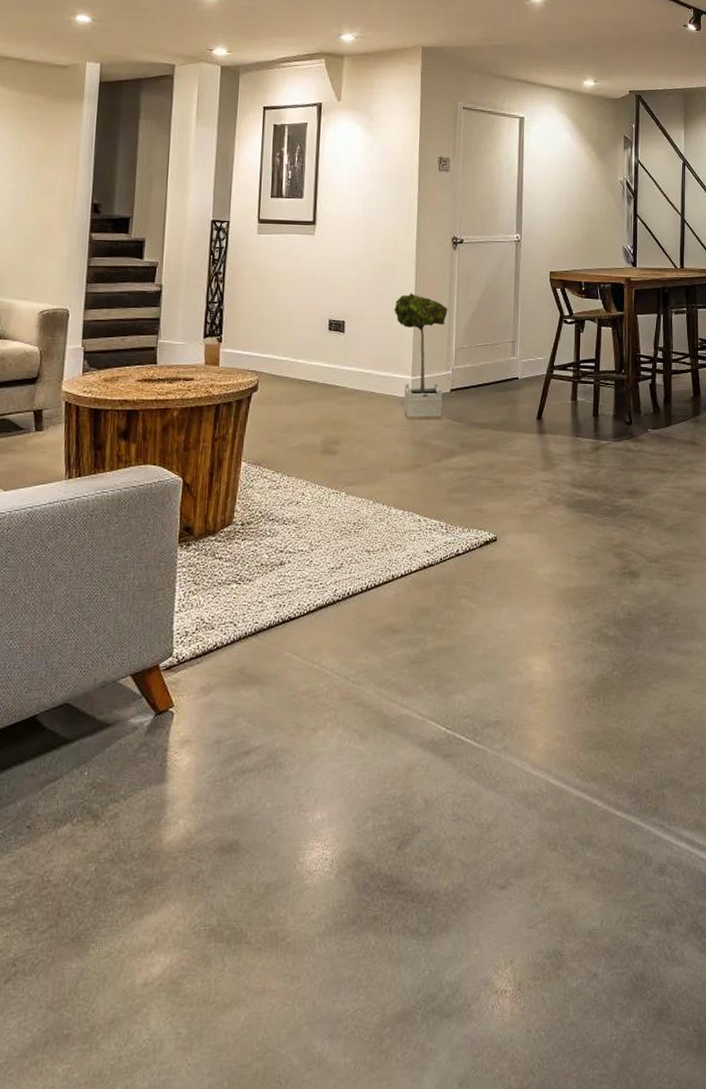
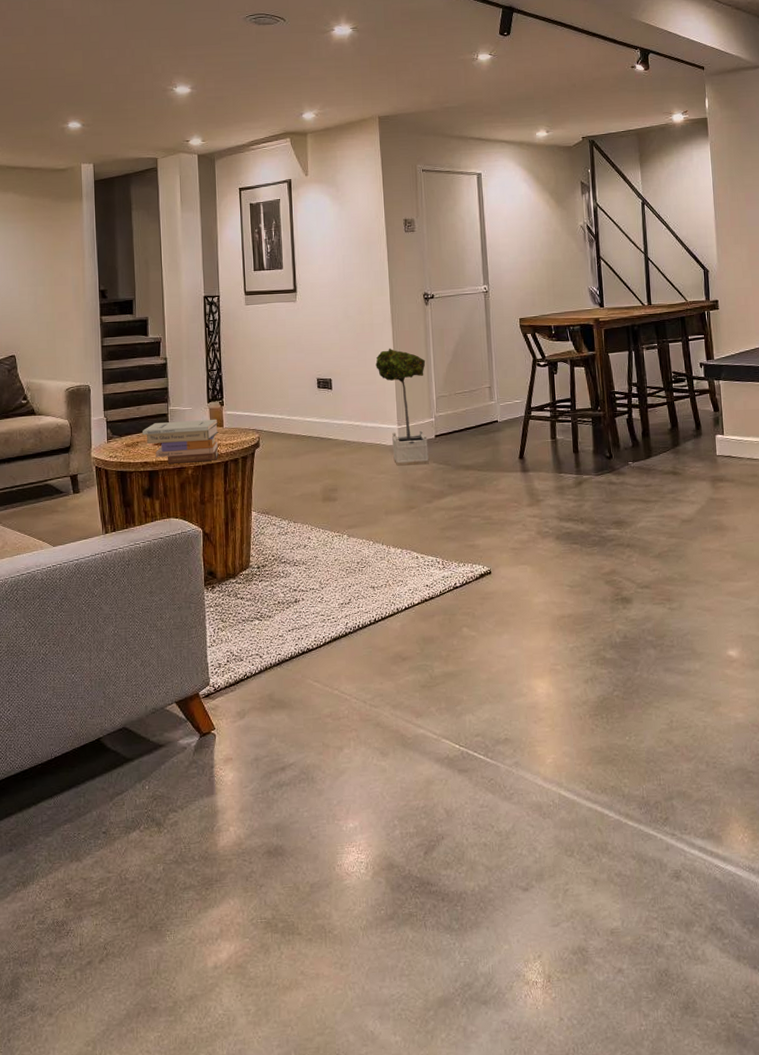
books: none [125,356,213,403] -> present [142,419,219,464]

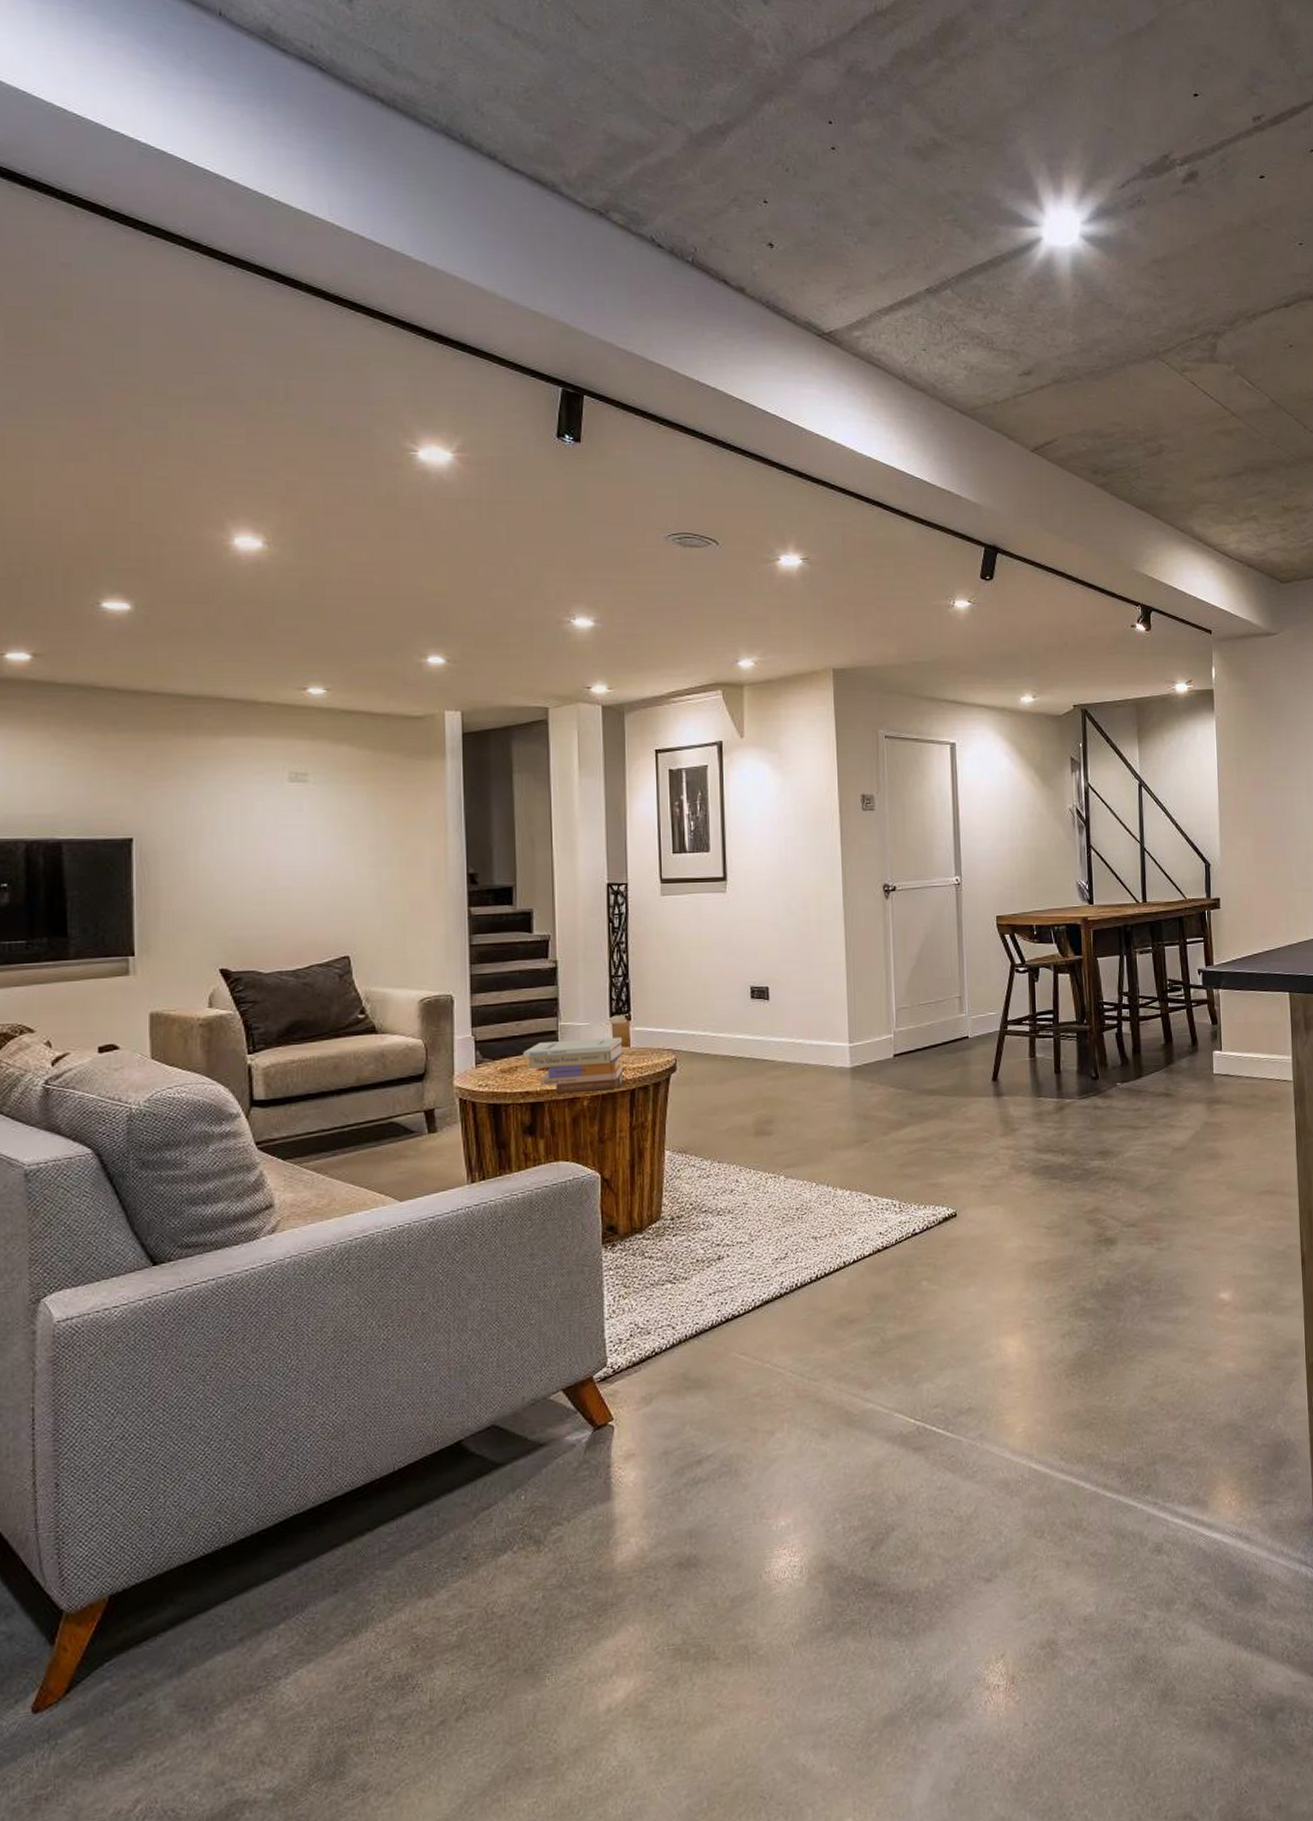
potted tree: present [375,348,429,467] -> none [823,950,886,1093]

